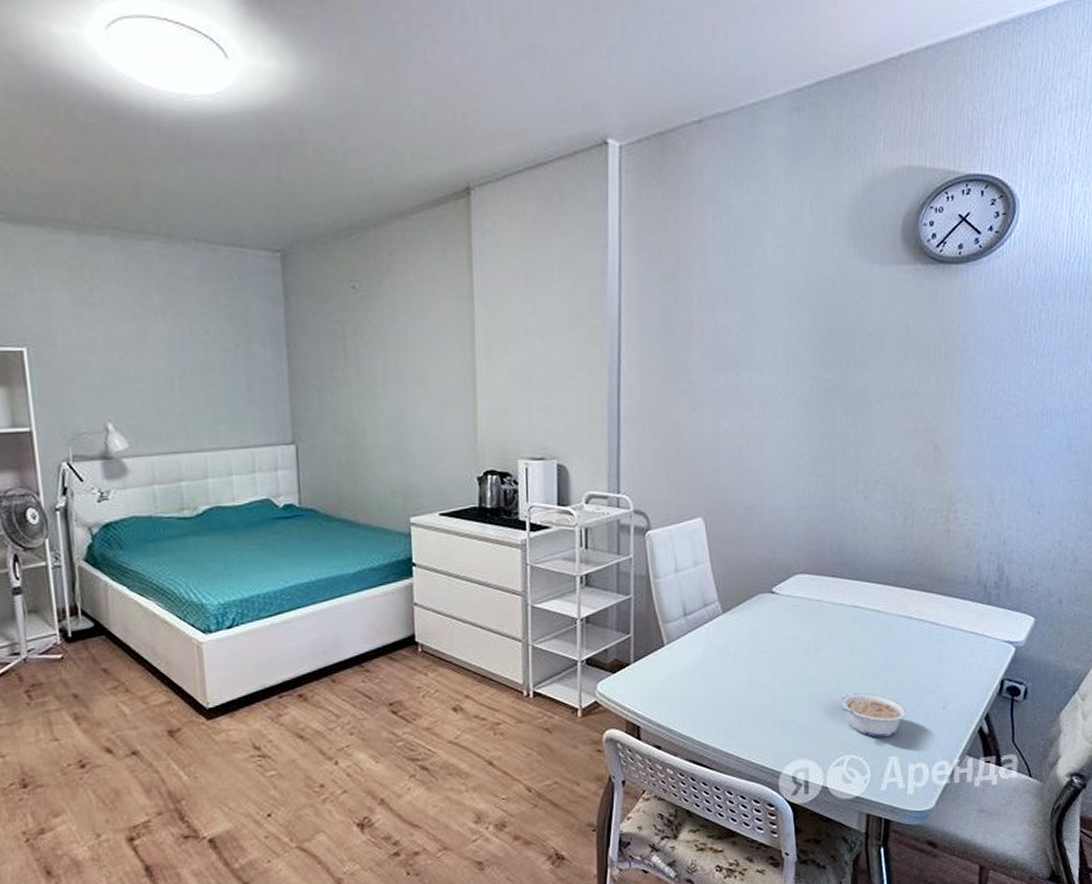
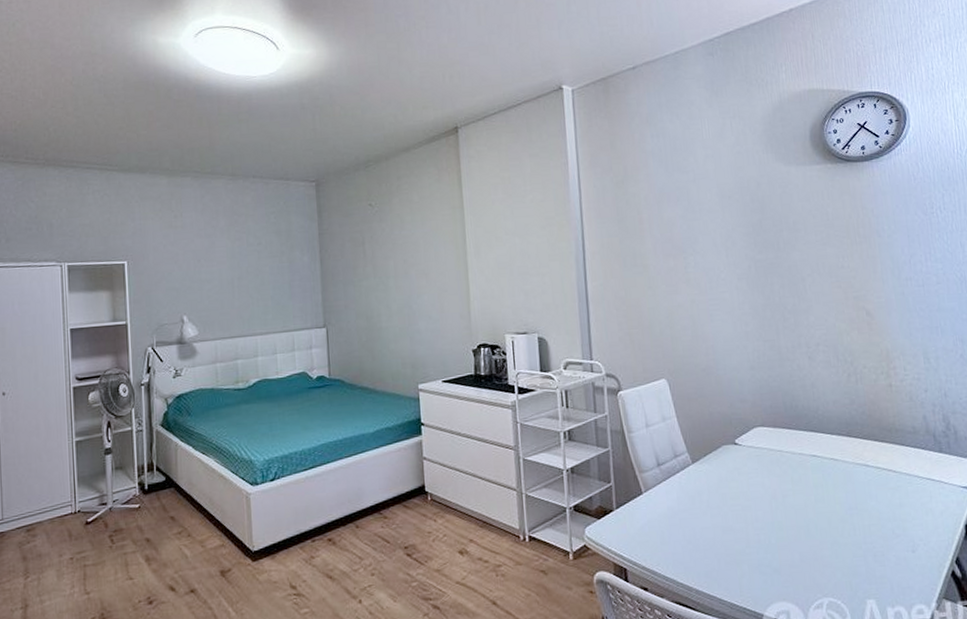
legume: present [840,692,908,737] -> none [811,536,878,580]

